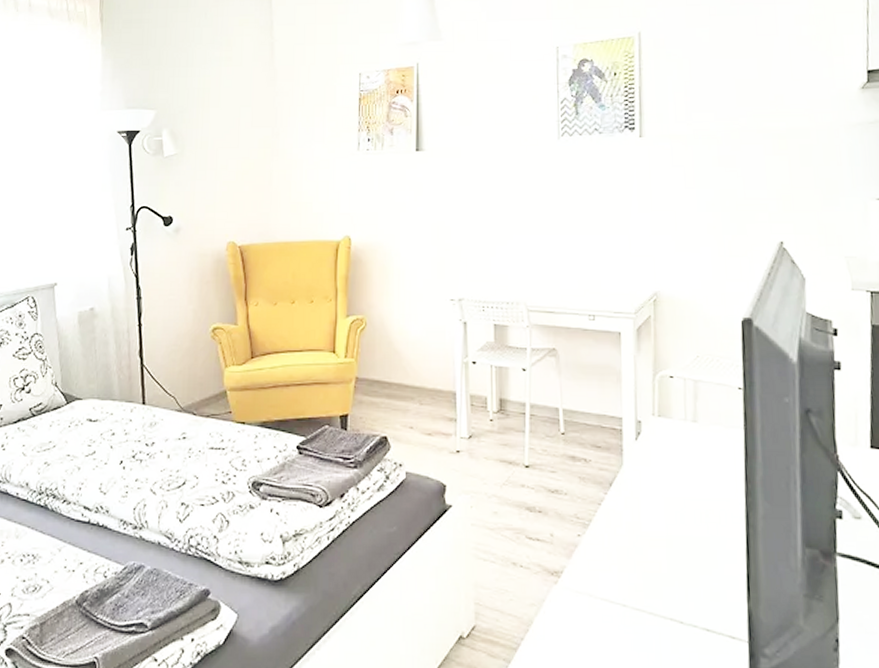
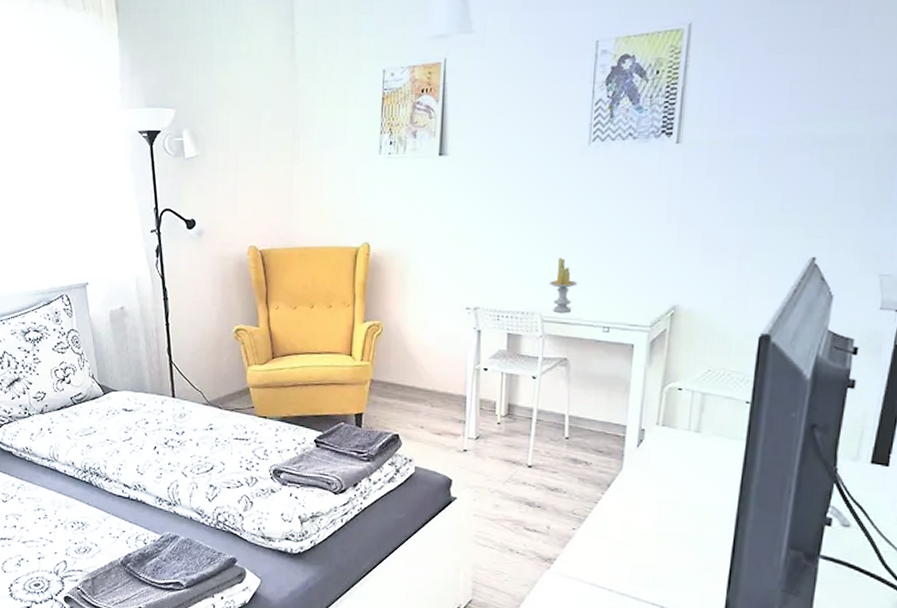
candle: none [531,247,560,301] -> present [548,258,578,313]

